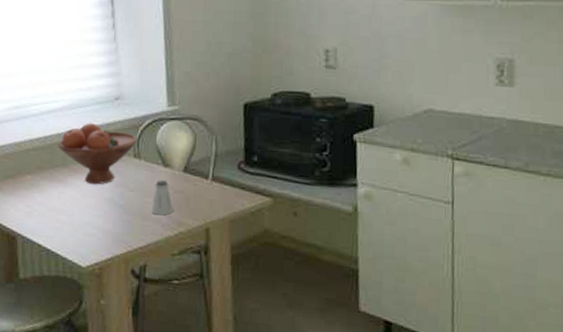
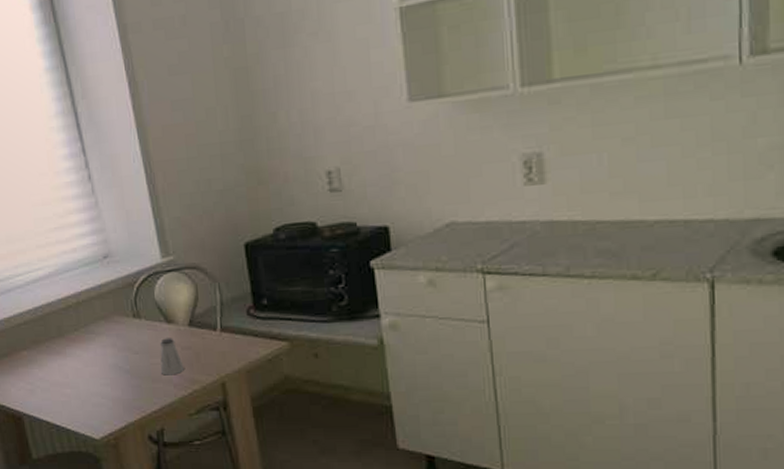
fruit bowl: present [58,122,138,185] -> none [50,286,135,352]

